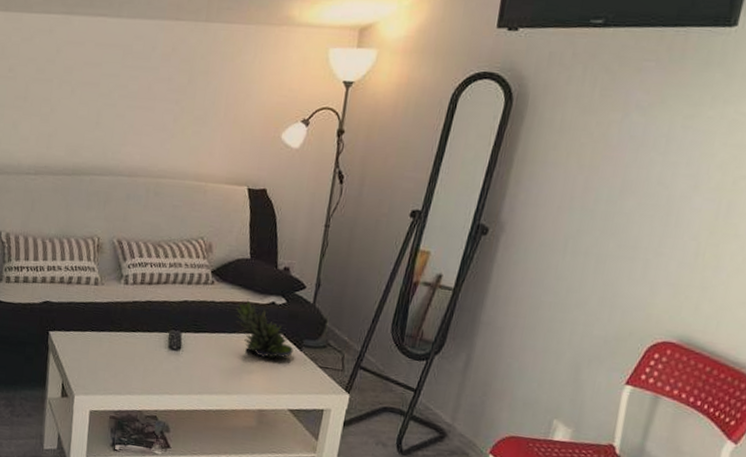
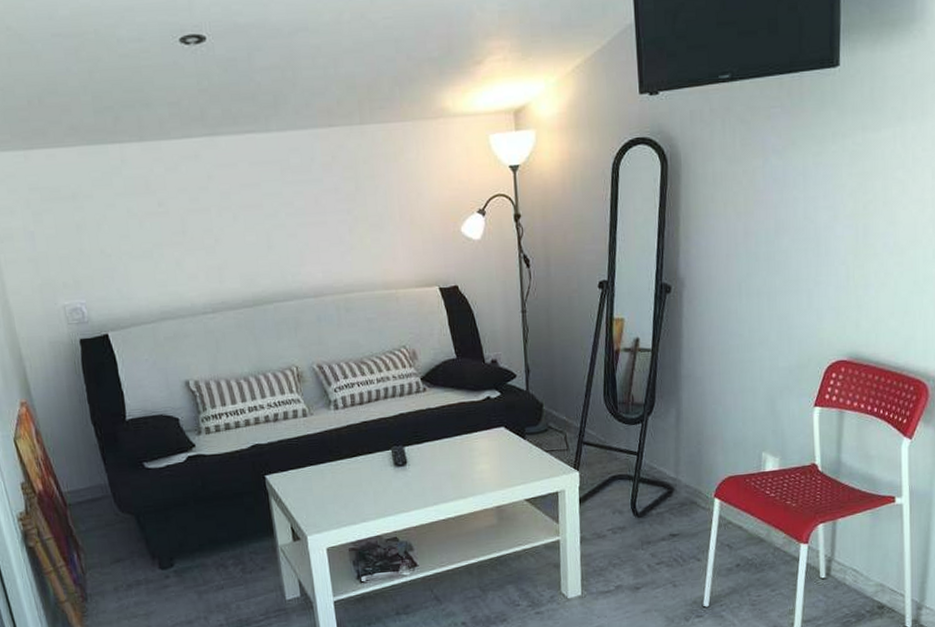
succulent plant: present [235,299,294,359] -> none [453,399,518,455]

